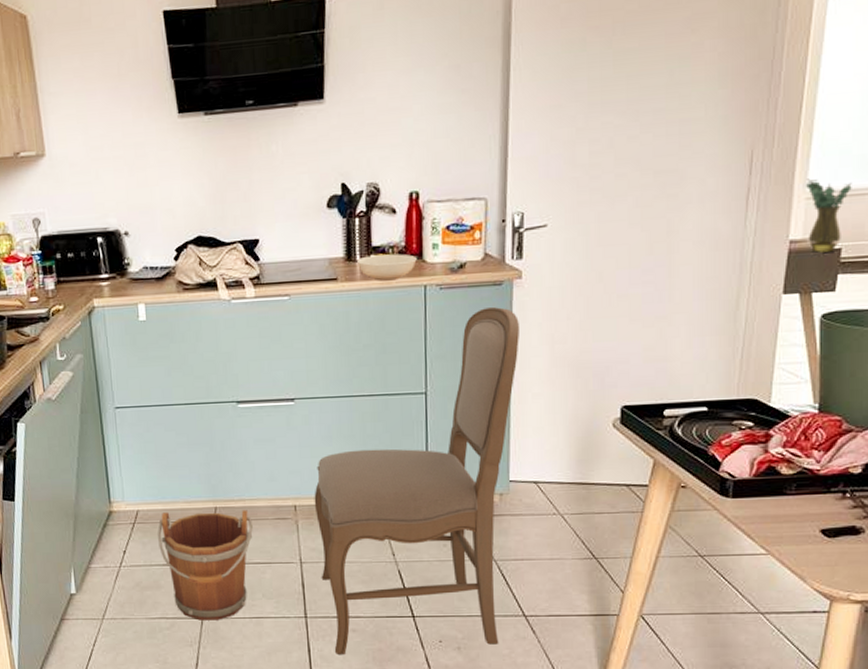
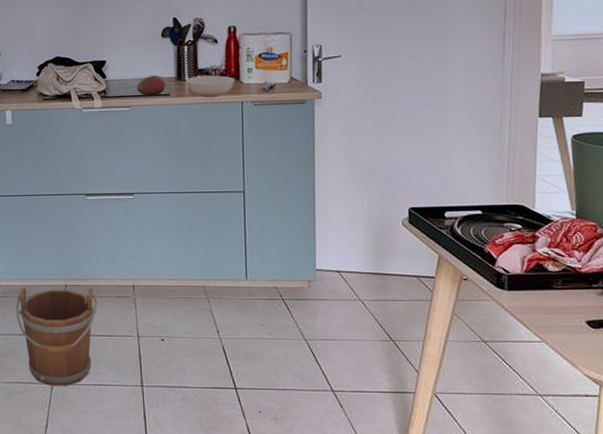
fruit: none [297,255,333,282] -> present [136,75,166,96]
dining chair: present [314,307,519,654] -> none [150,122,321,421]
vase: present [806,178,852,253] -> none [551,24,589,84]

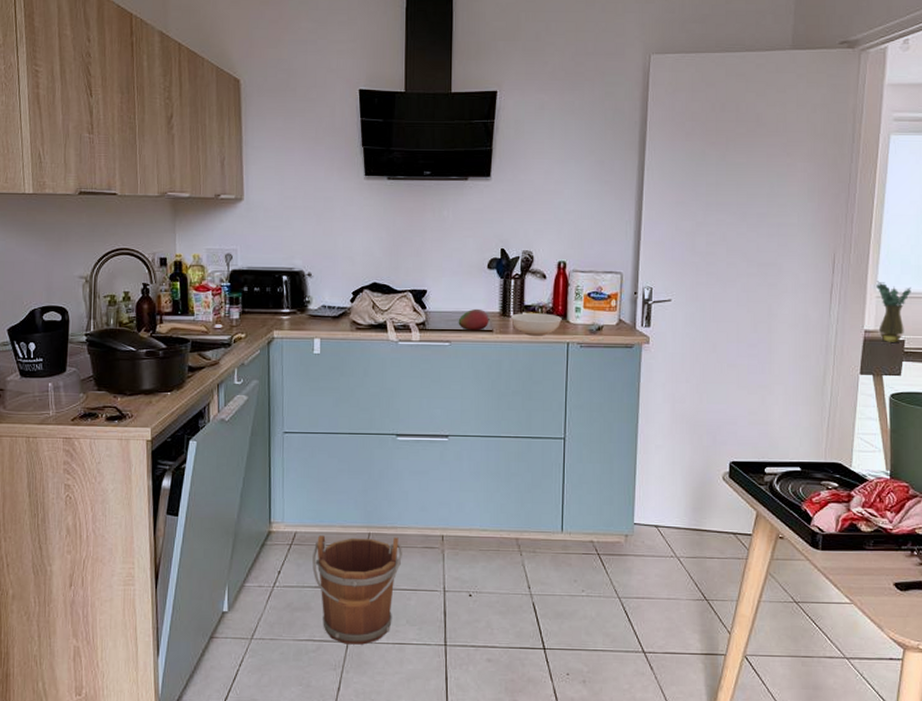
vase: none [551,24,589,84] -> present [876,281,911,342]

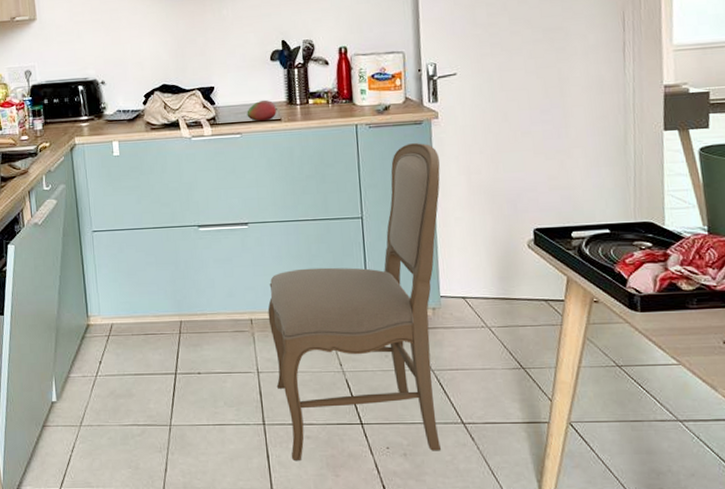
bucket: present [312,535,402,645] -> none [130,323,214,427]
dining chair: none [460,367,646,684] -> present [267,143,442,460]
bowl: present [510,313,562,337] -> none [297,98,348,122]
vase: present [876,281,911,342] -> none [672,34,712,95]

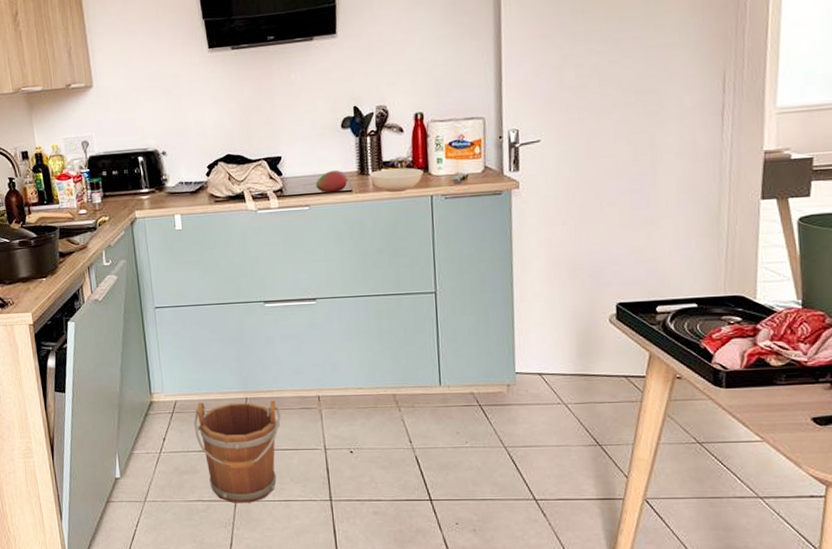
bucket: none [130,323,214,427] -> present [194,400,281,503]
dining chair: present [267,143,442,460] -> none [336,214,520,535]
bowl: none [297,98,348,122] -> present [369,167,423,193]

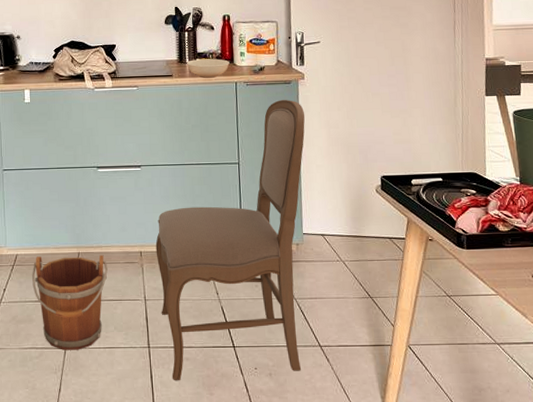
fruit: present [315,170,348,193] -> none [143,58,169,77]
dining chair: none [336,214,520,535] -> present [155,100,305,380]

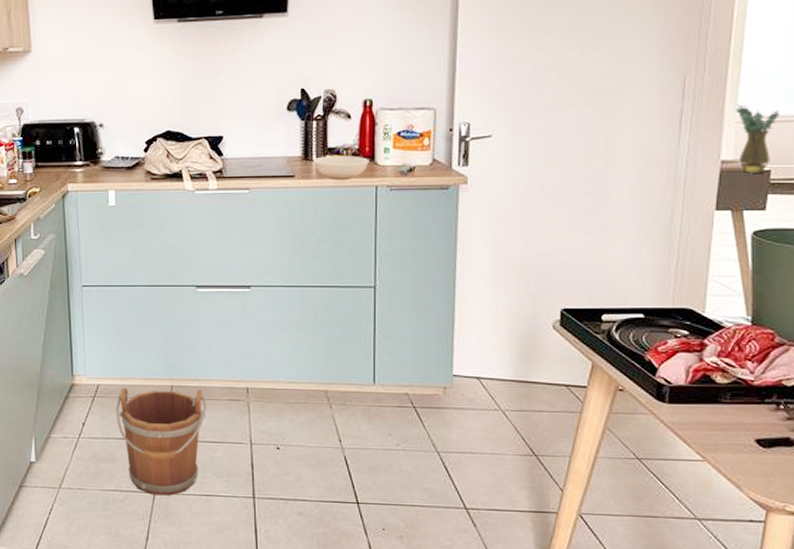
dining chair: present [155,100,305,380] -> none [266,210,464,536]
vase: none [492,16,523,67] -> present [736,104,780,173]

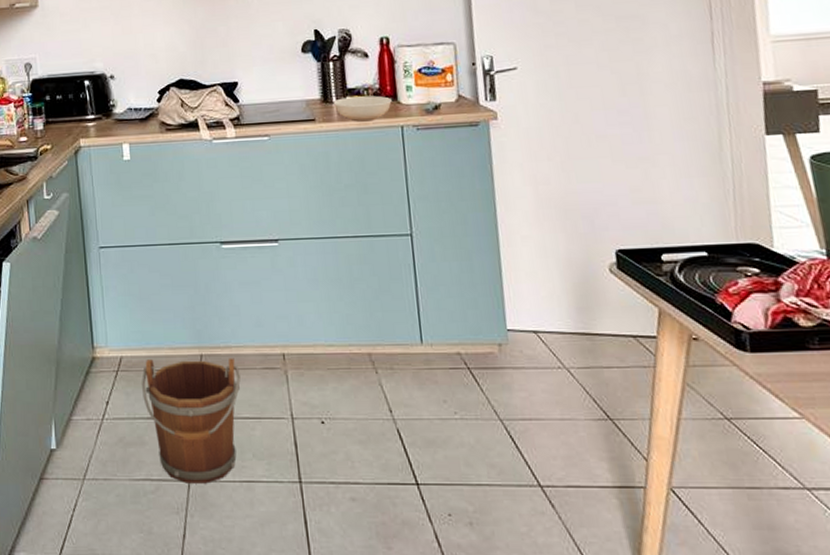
vase: present [736,104,780,173] -> none [768,23,816,94]

